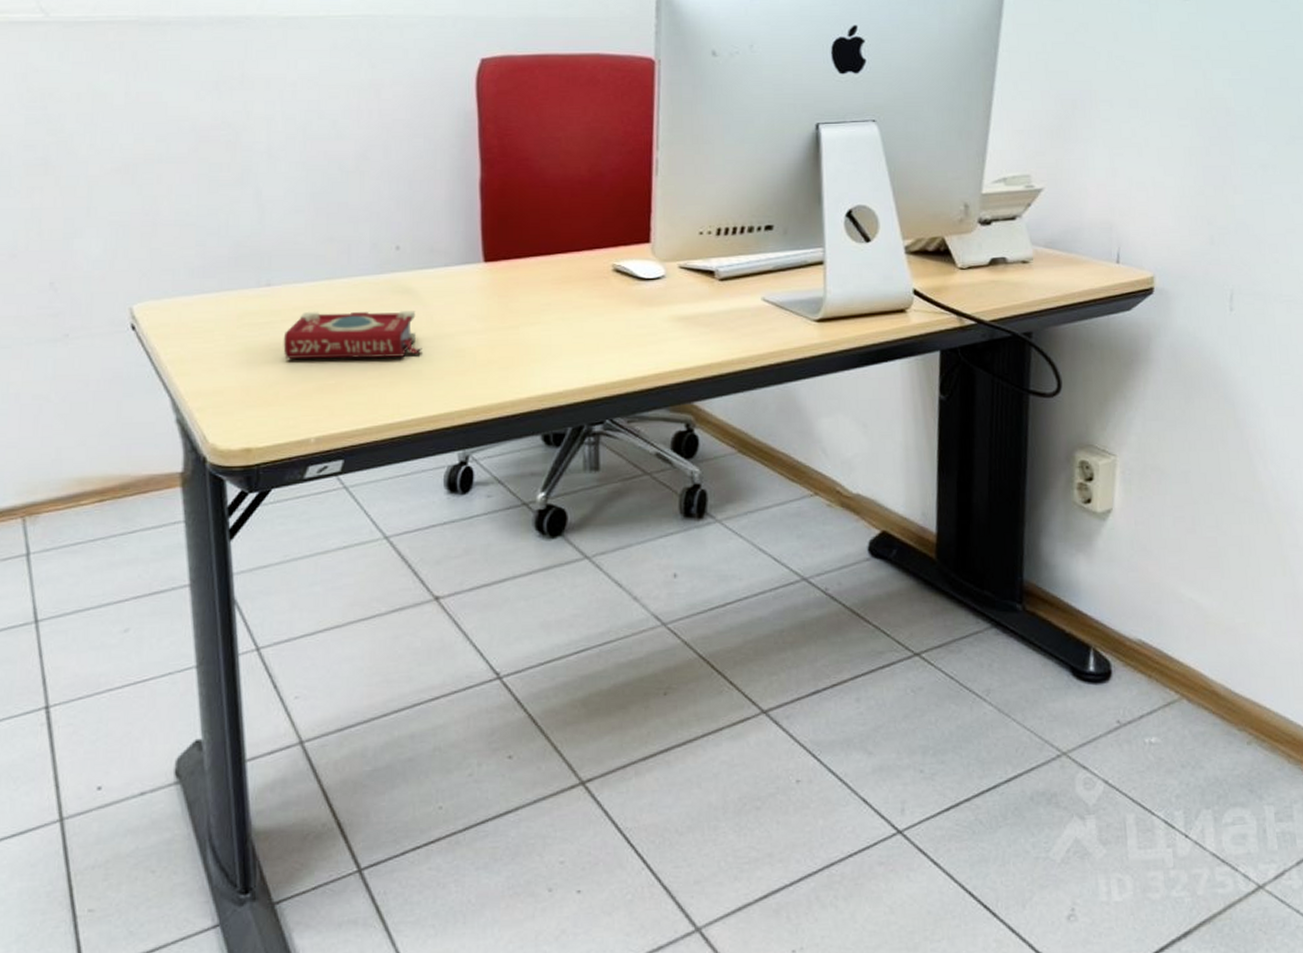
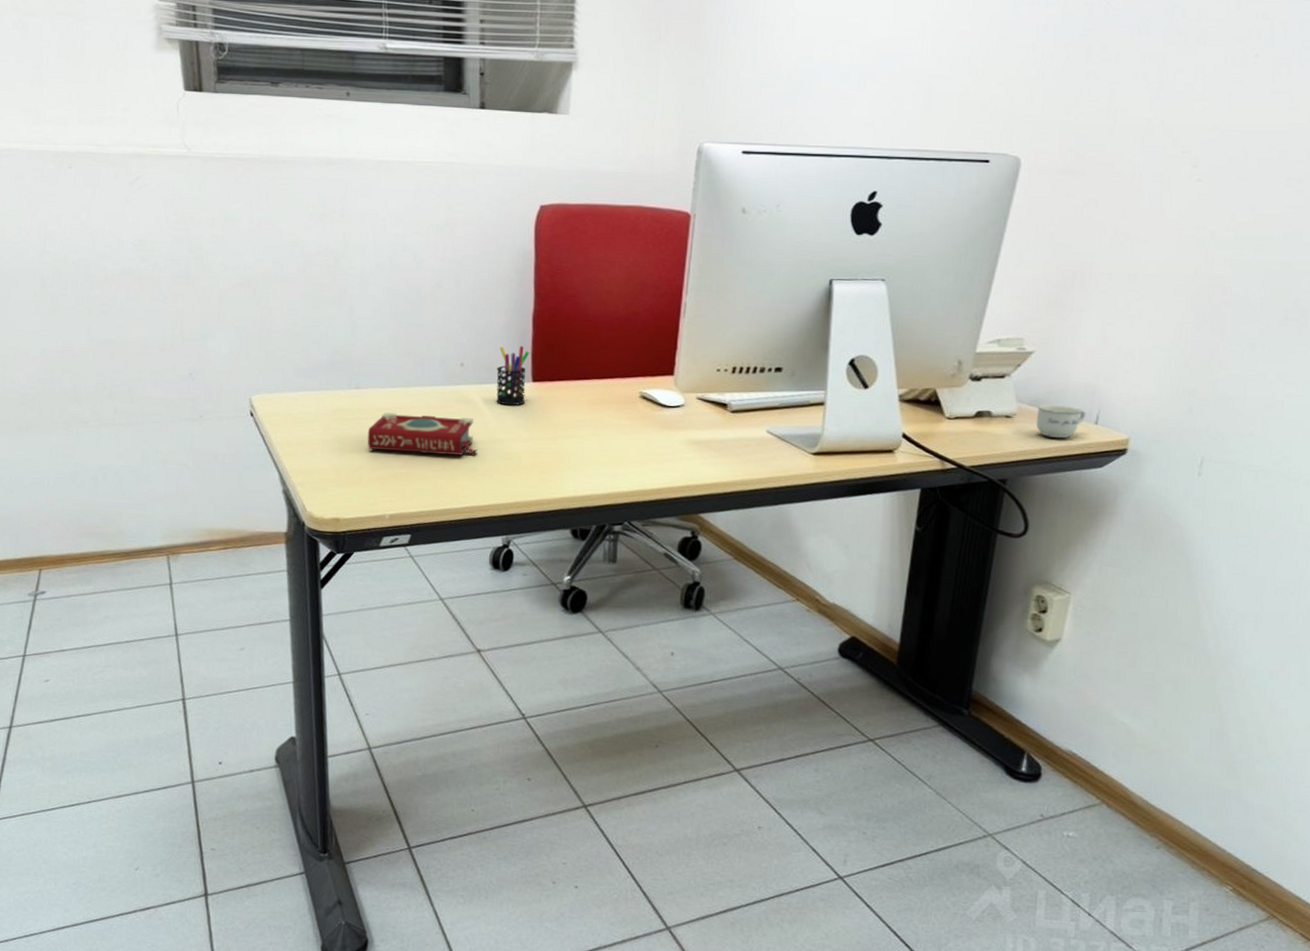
pen holder: none [440,220,479,293] -> present [496,345,530,406]
cup: none [1054,244,1106,281] -> present [1036,404,1086,438]

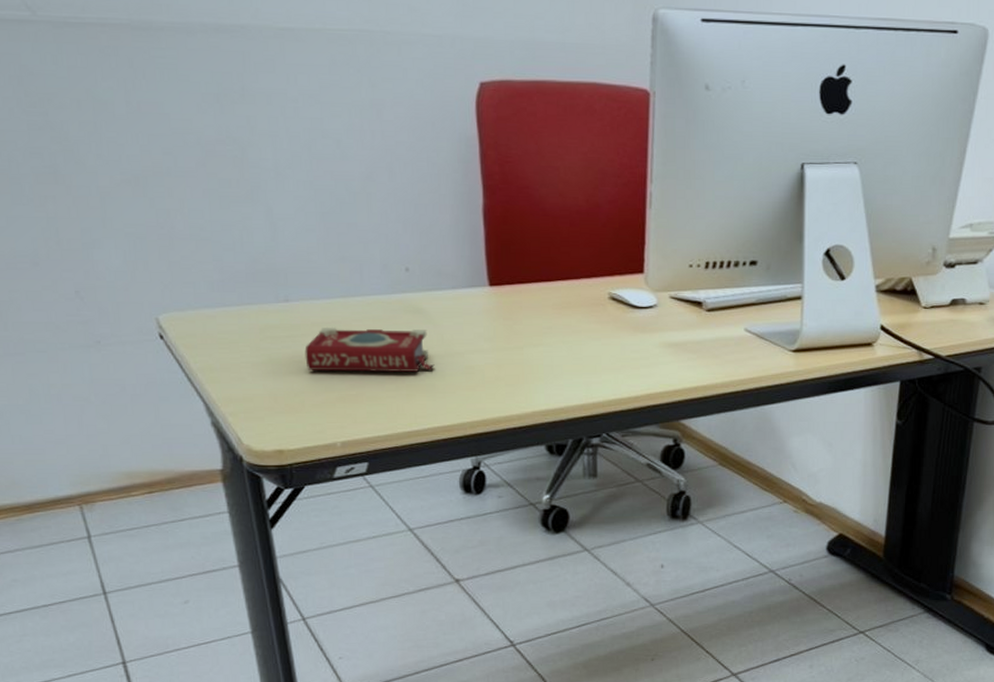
pen holder: present [496,345,530,406] -> none [447,245,483,314]

